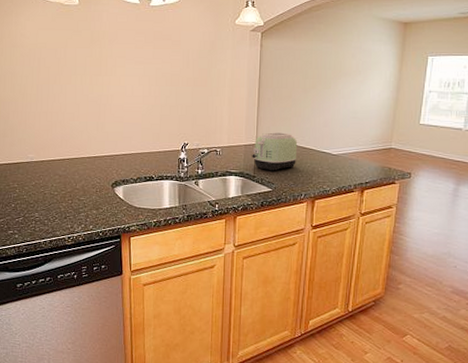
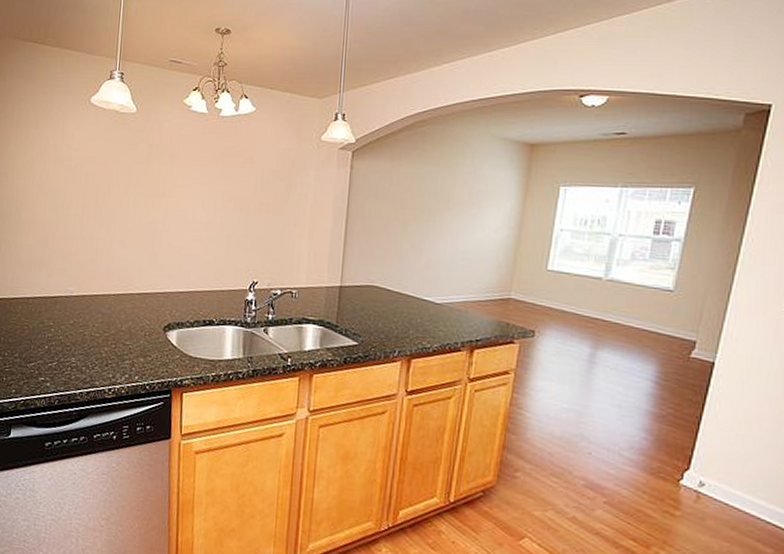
toaster: present [252,132,298,171] -> none [335,272,392,321]

